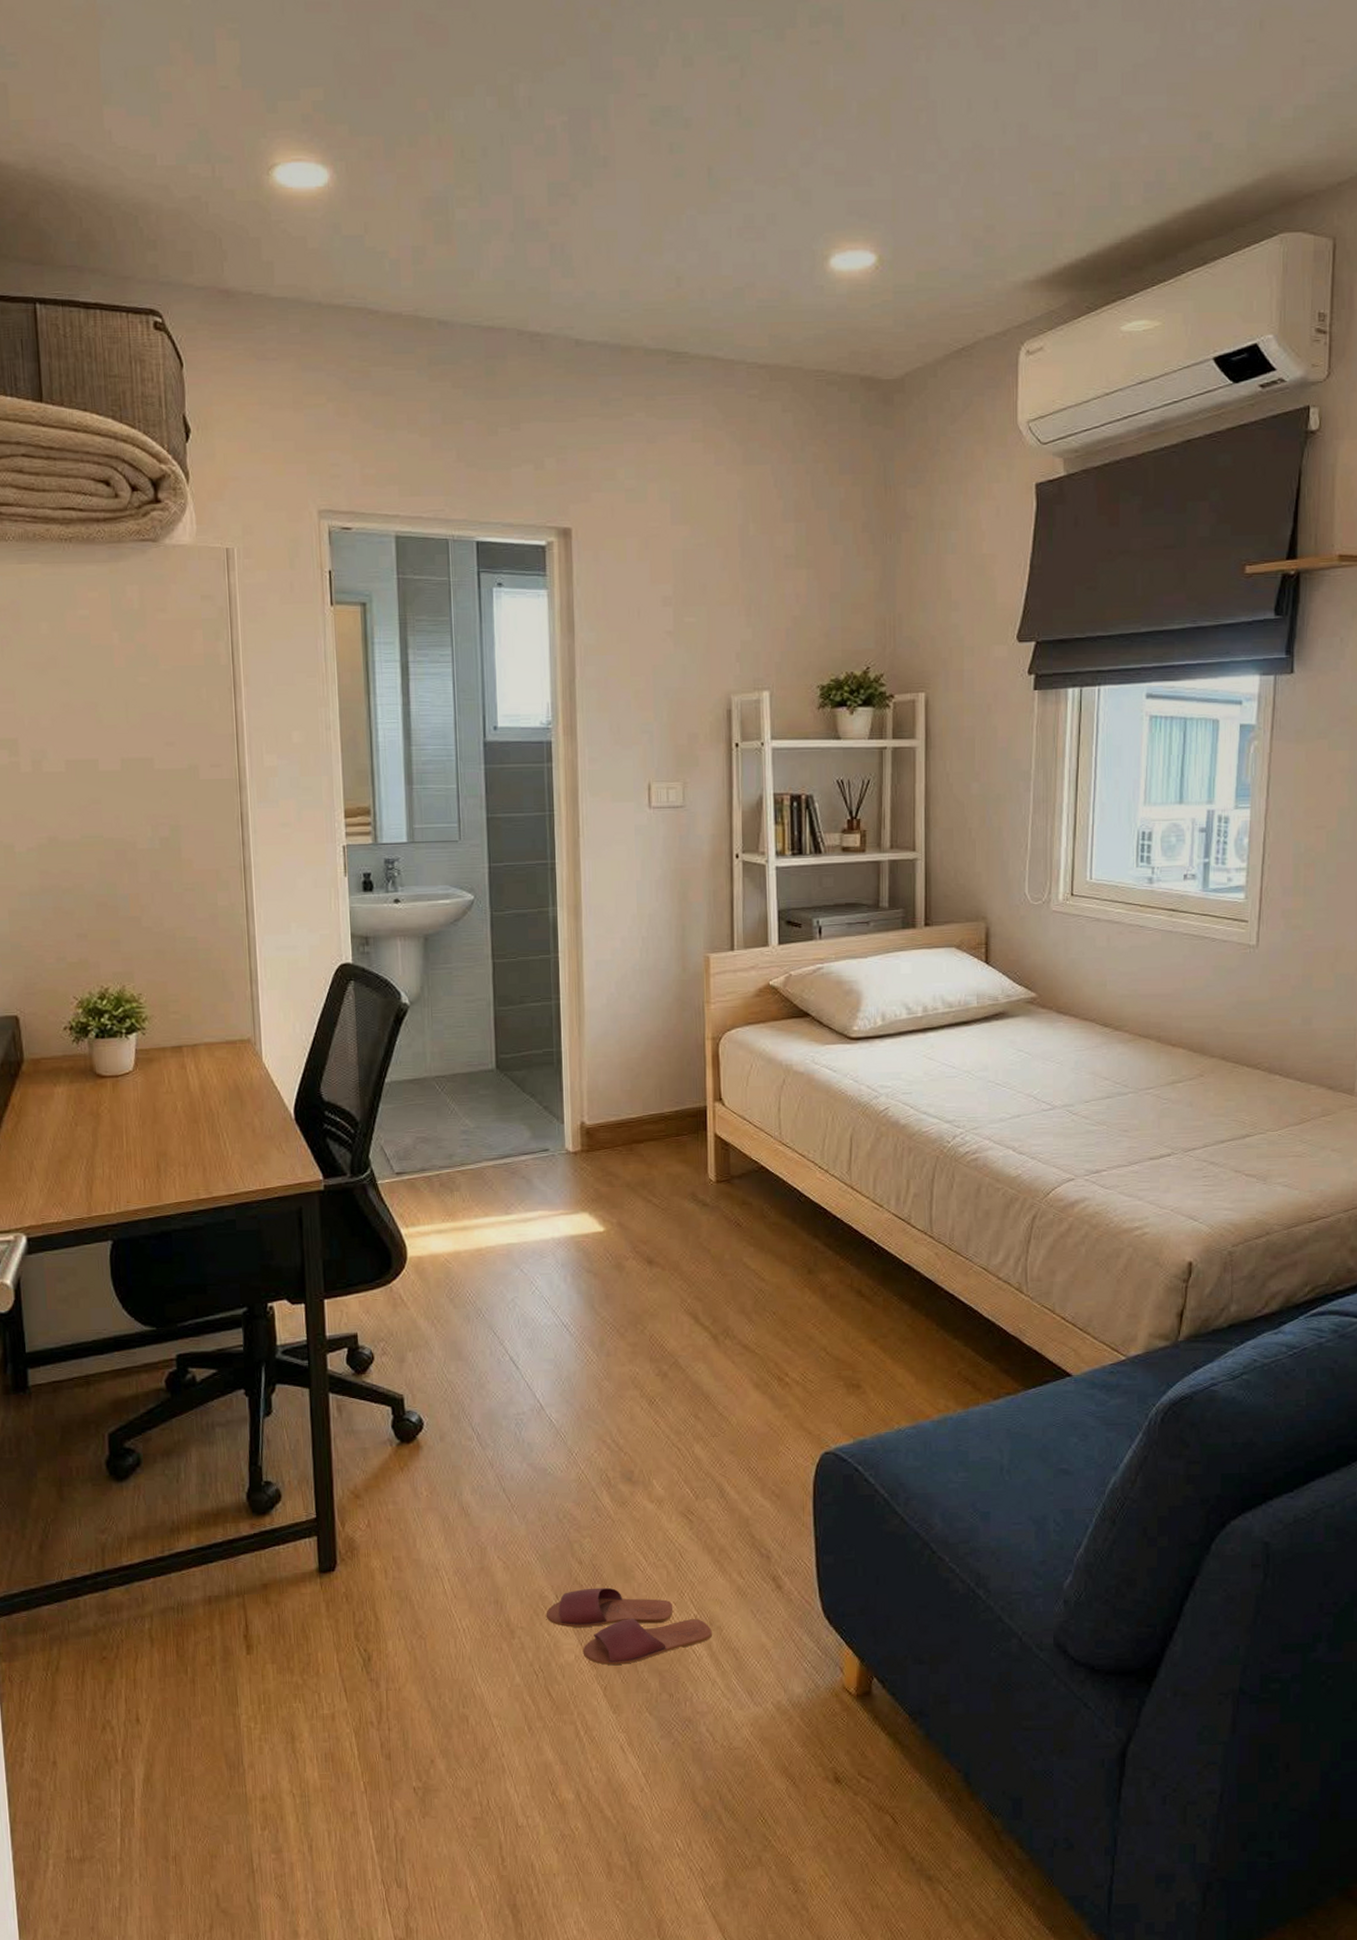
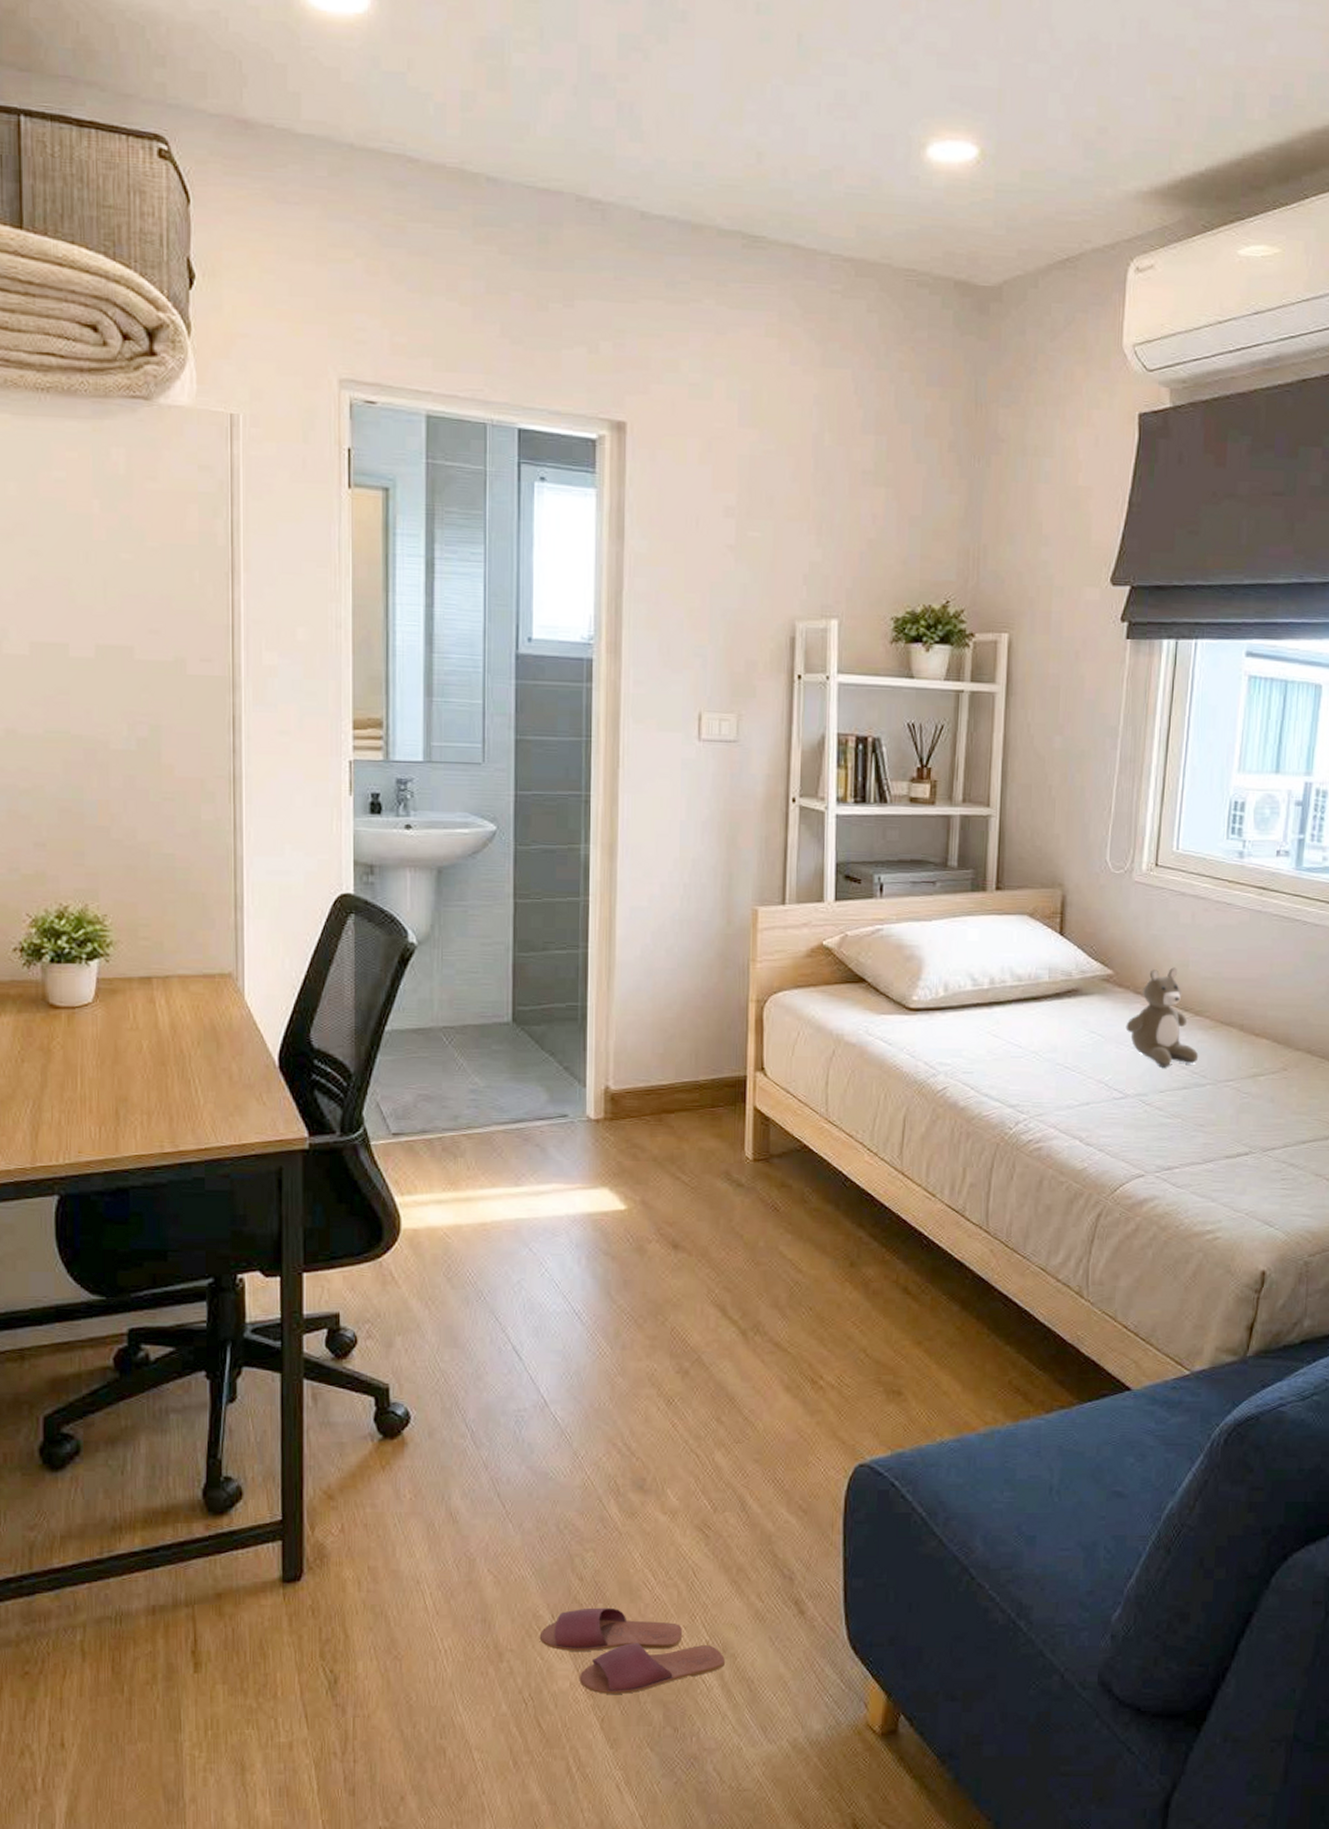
teddy bear: none [1050,987,1120,1080] -> present [1125,967,1199,1068]

